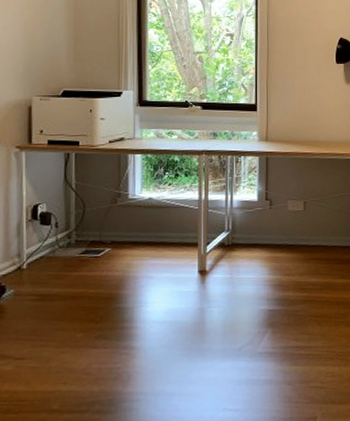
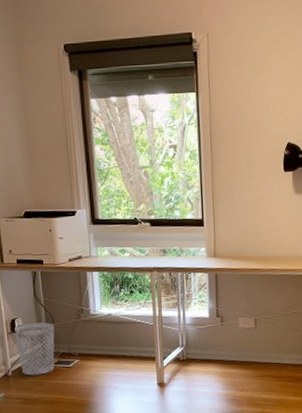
wastebasket: none [36,208,85,268] -> present [14,322,55,376]

